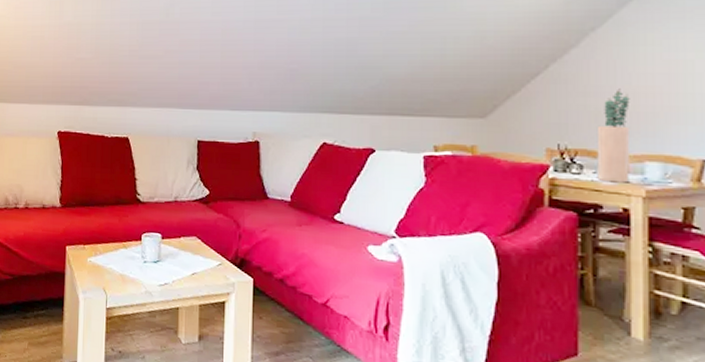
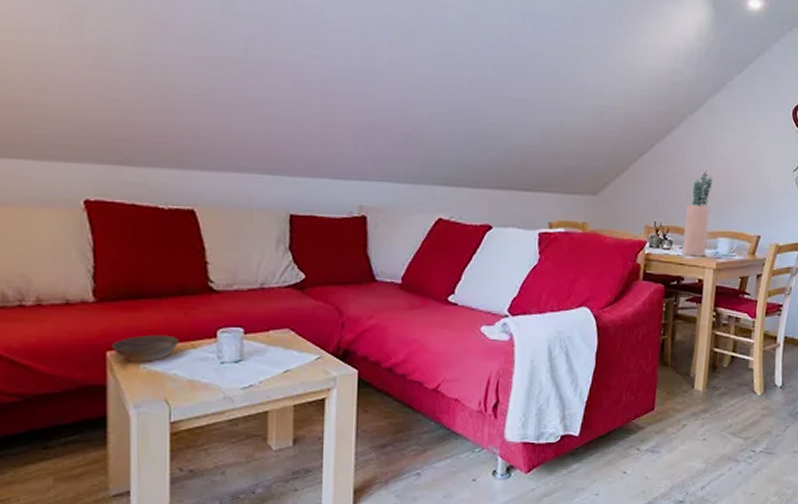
bowl: none [69,235,115,257] -> present [111,334,180,362]

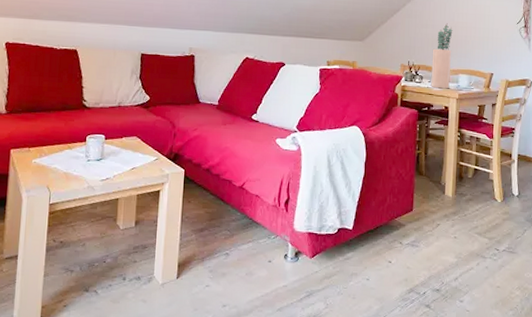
bowl: present [111,334,180,362] -> none [14,138,61,158]

